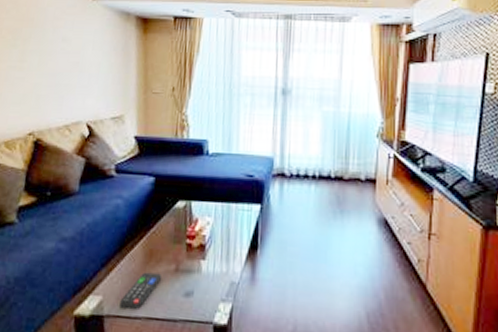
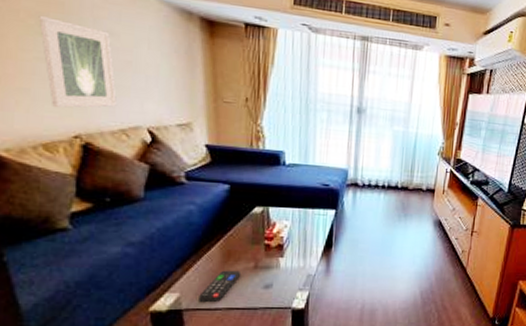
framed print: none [14,31,65,109] -> present [38,15,118,108]

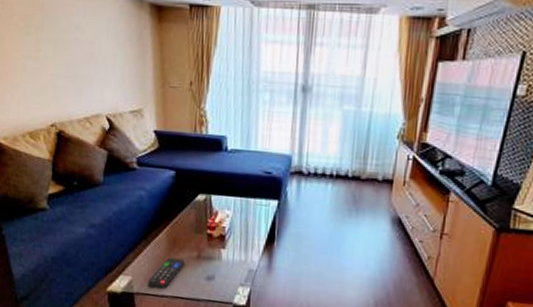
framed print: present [38,15,118,108] -> none [26,17,83,100]

